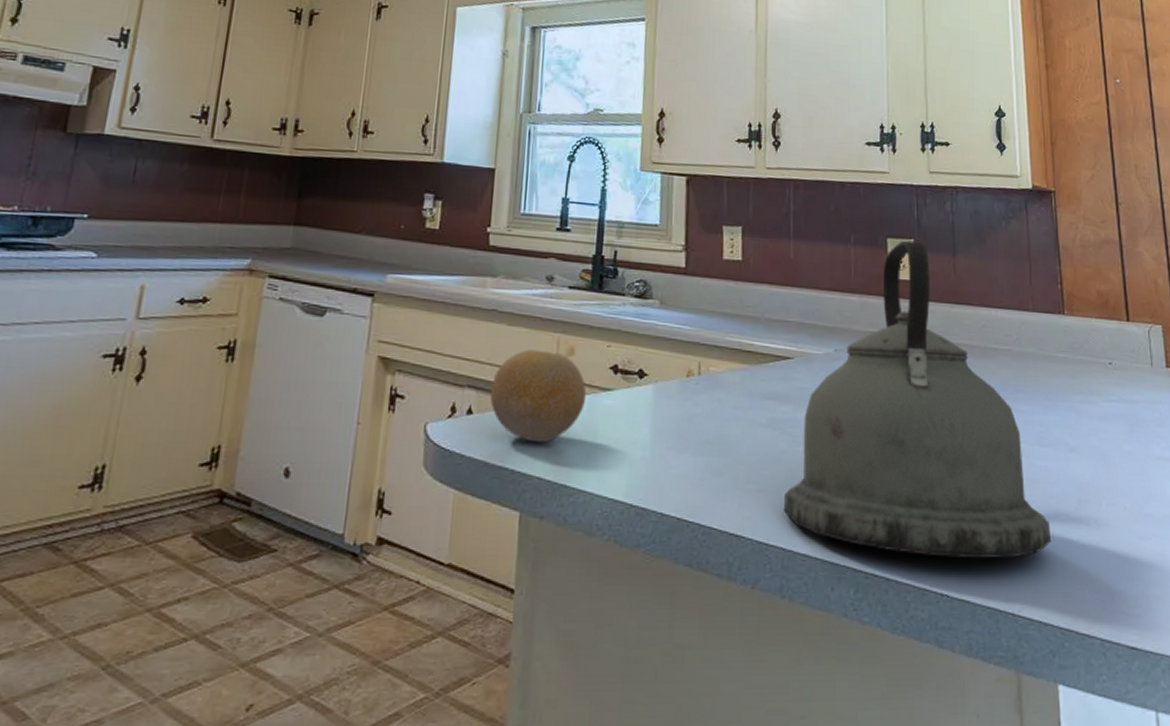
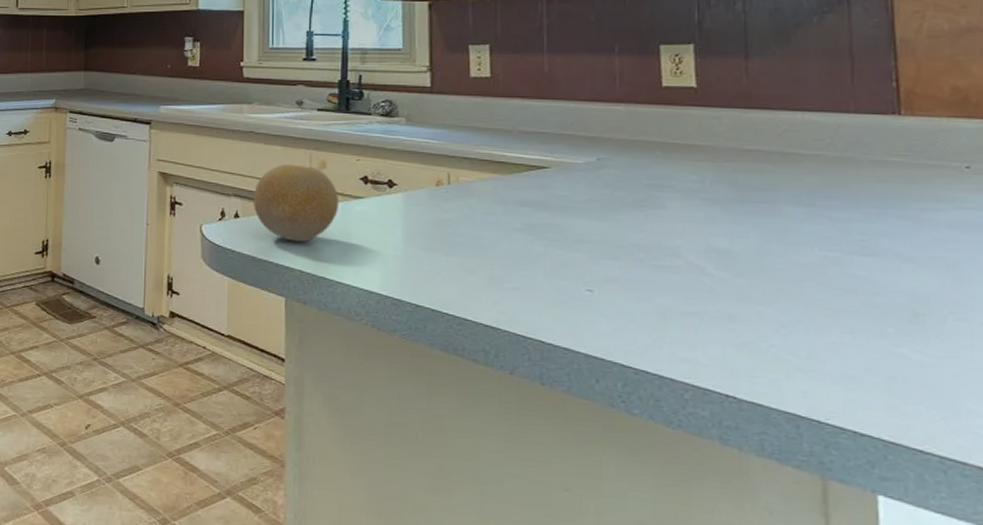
kettle: present [784,240,1052,558] -> none [542,46,874,367]

